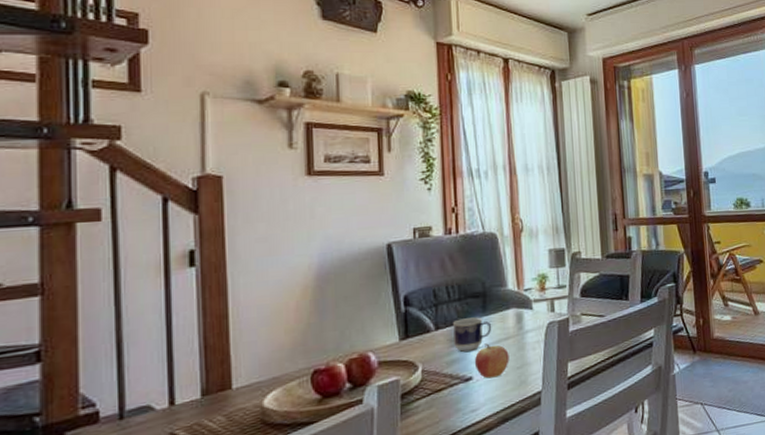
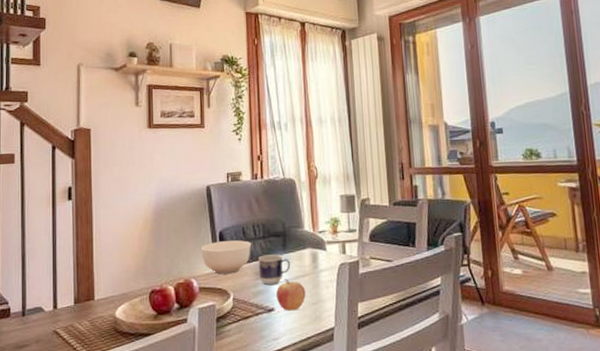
bowl: none [381,304,445,345] -> present [201,240,252,275]

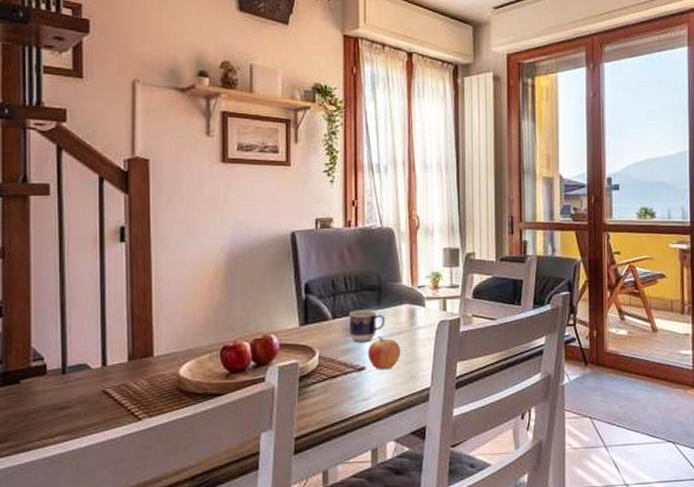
bowl: present [201,240,252,275] -> none [284,293,342,330]

